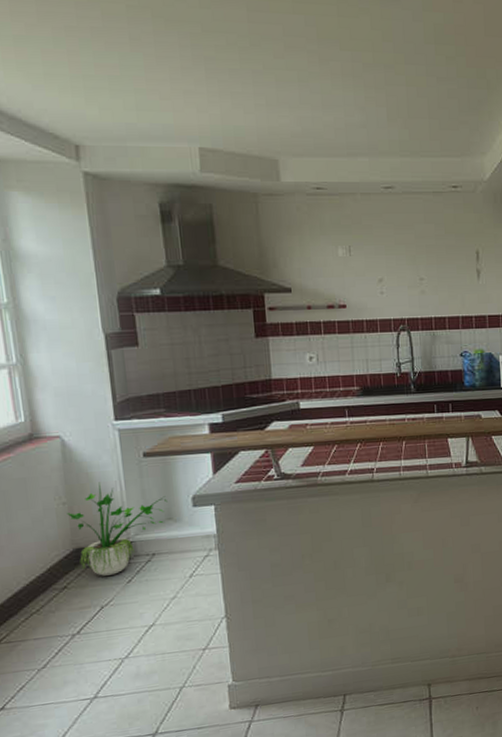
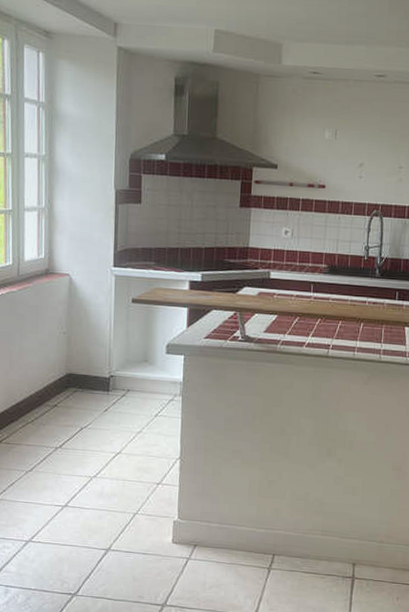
potted plant: present [67,482,168,576] -> none [65,319,146,402]

